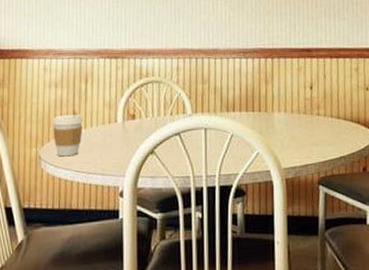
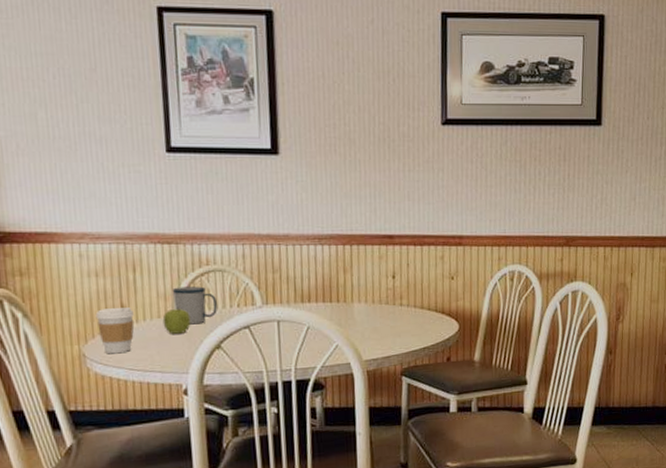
fruit: none [106,115,130,139] -> present [162,308,191,334]
mug: none [116,96,153,131] -> present [172,286,217,325]

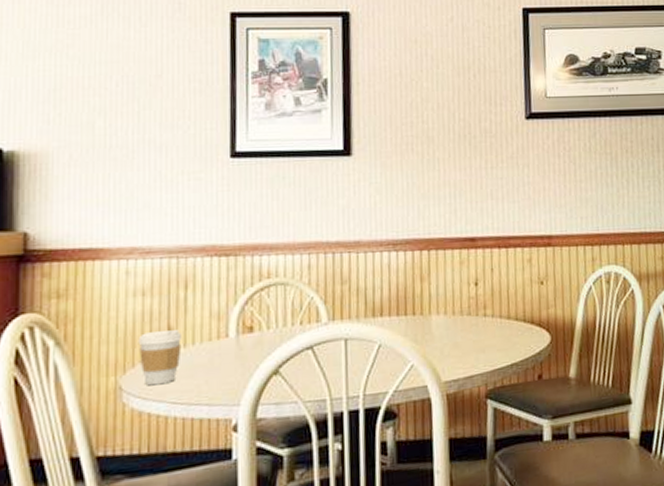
fruit: present [162,308,191,334] -> none [214,328,246,359]
mug: present [172,286,217,325] -> none [227,302,277,347]

